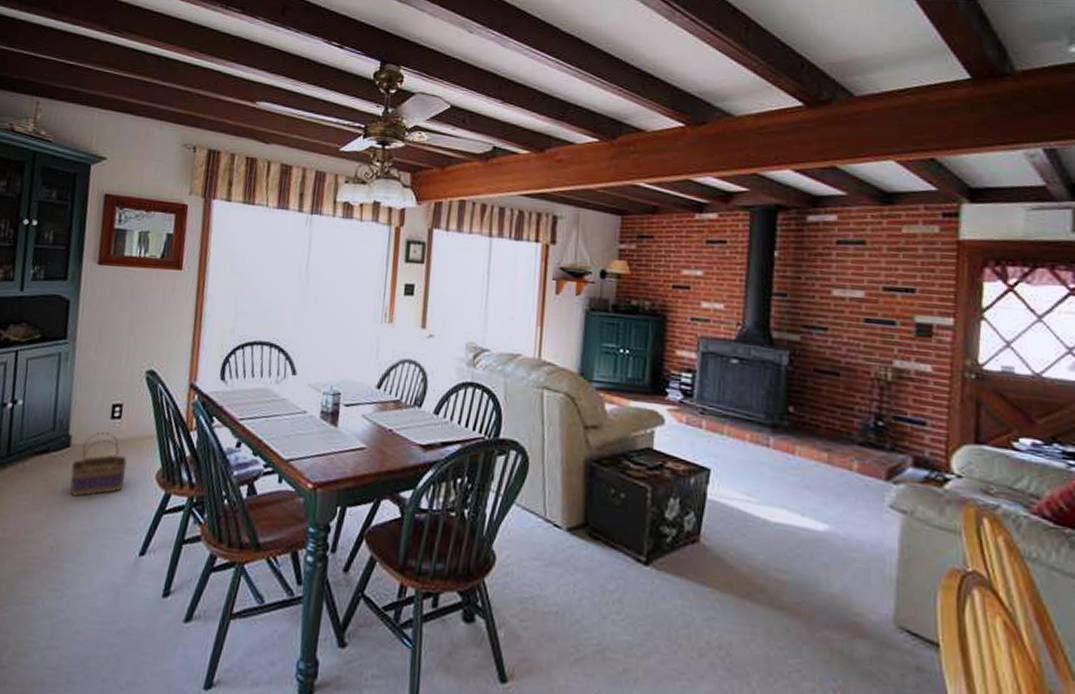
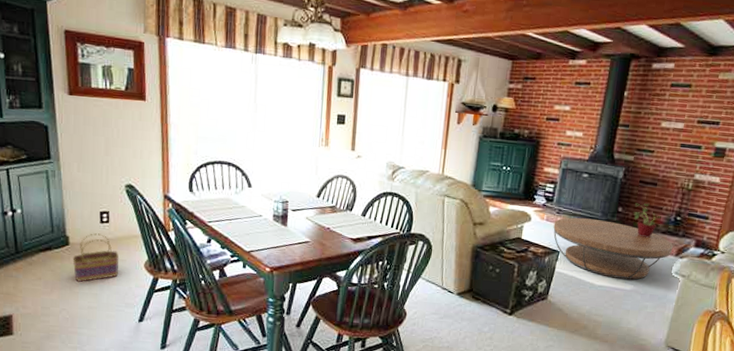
coffee table: none [697,419,880,516] -> present [553,217,674,280]
potted plant: none [812,400,855,452] -> present [633,203,662,238]

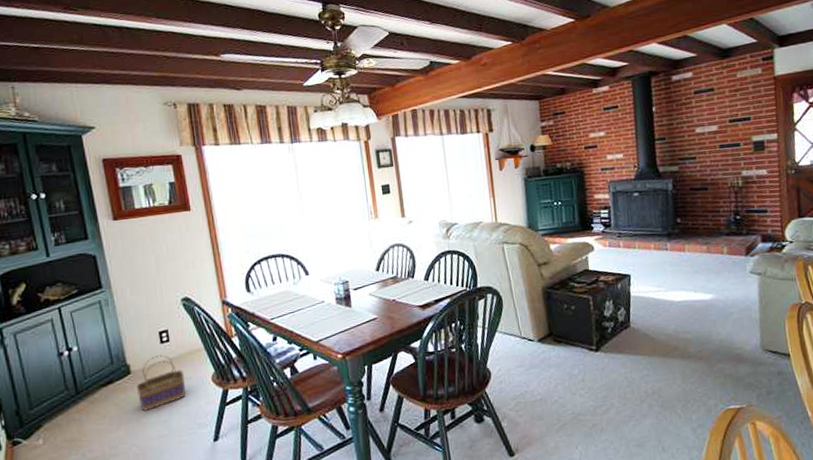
coffee table: present [553,217,674,280] -> none [617,234,742,291]
potted plant: present [633,203,662,238] -> none [692,208,722,243]

